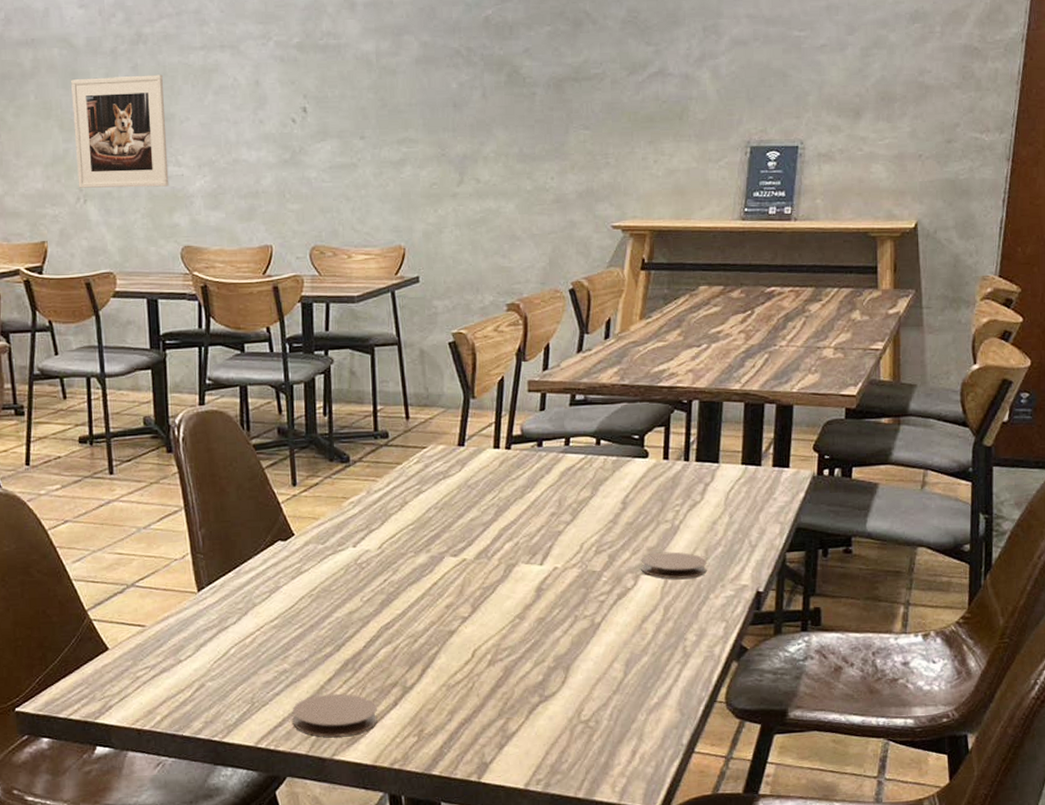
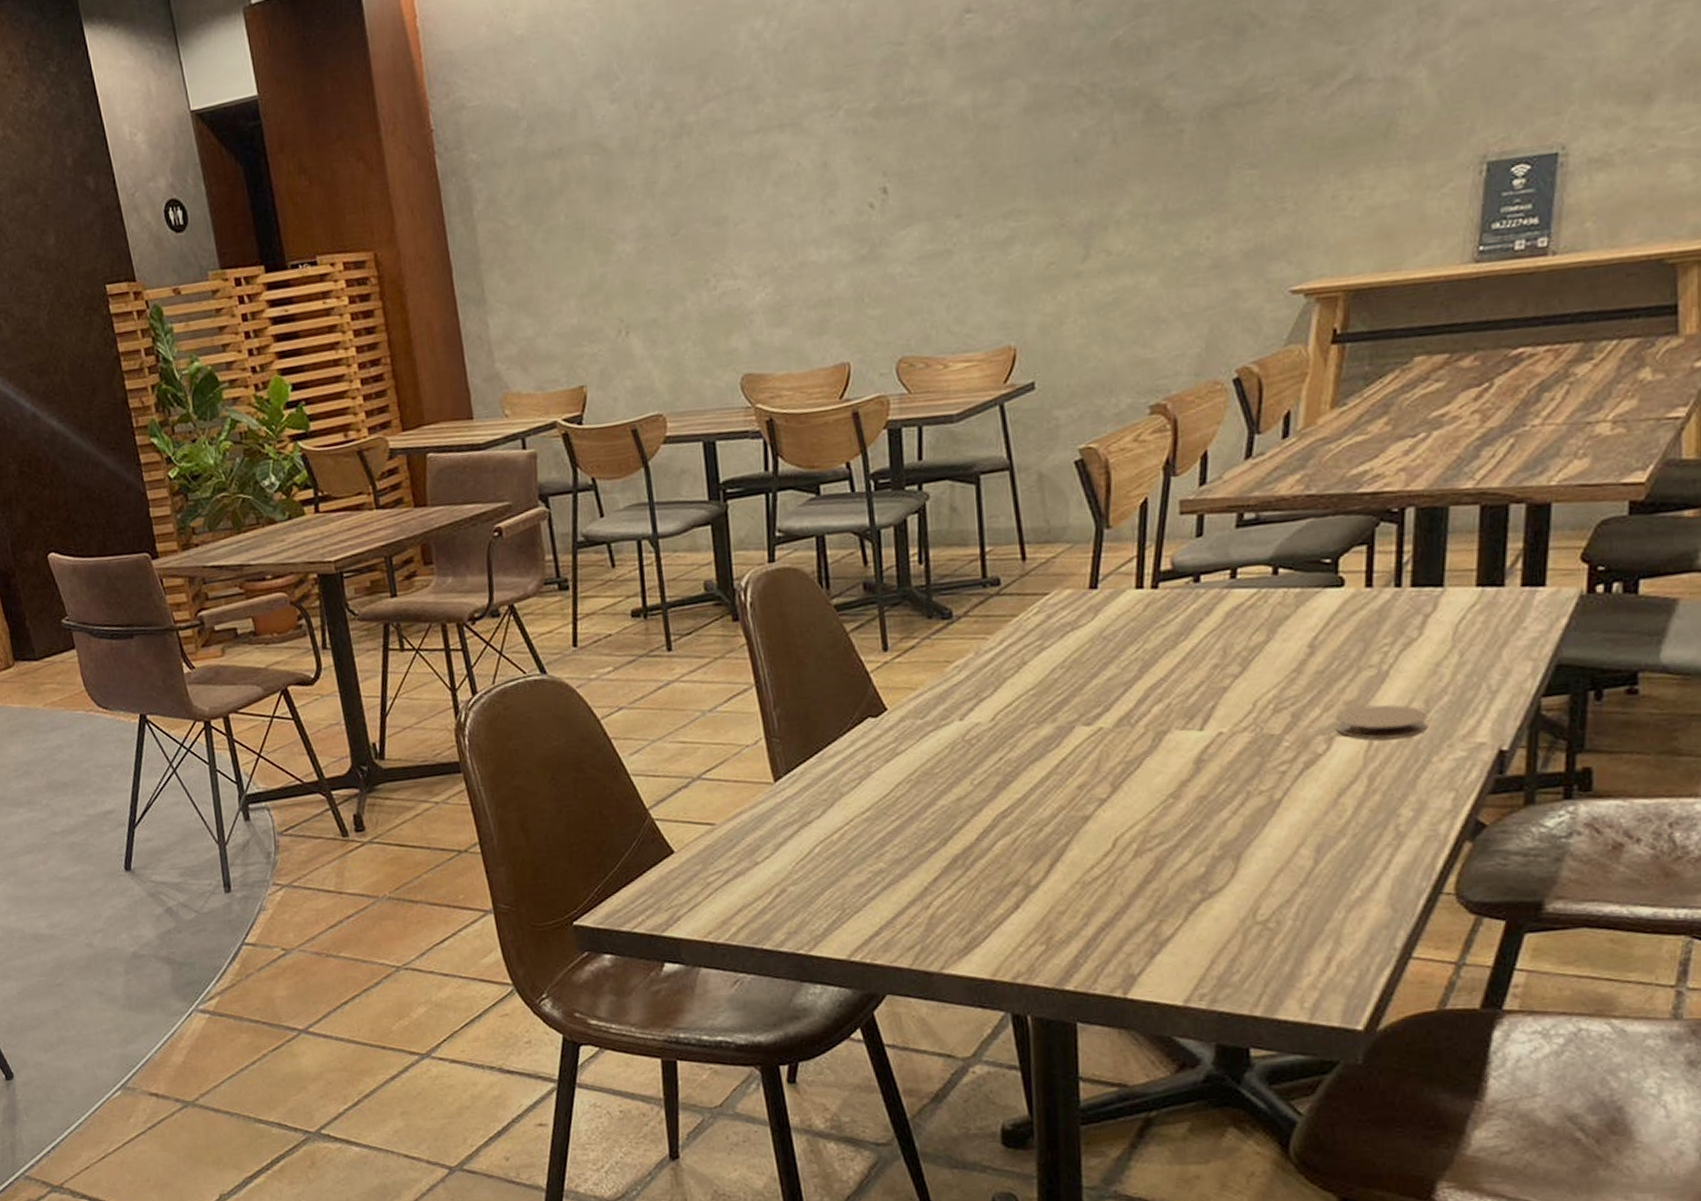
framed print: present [71,74,169,188] -> none [605,170,724,319]
coaster: present [292,693,377,738] -> none [890,895,995,948]

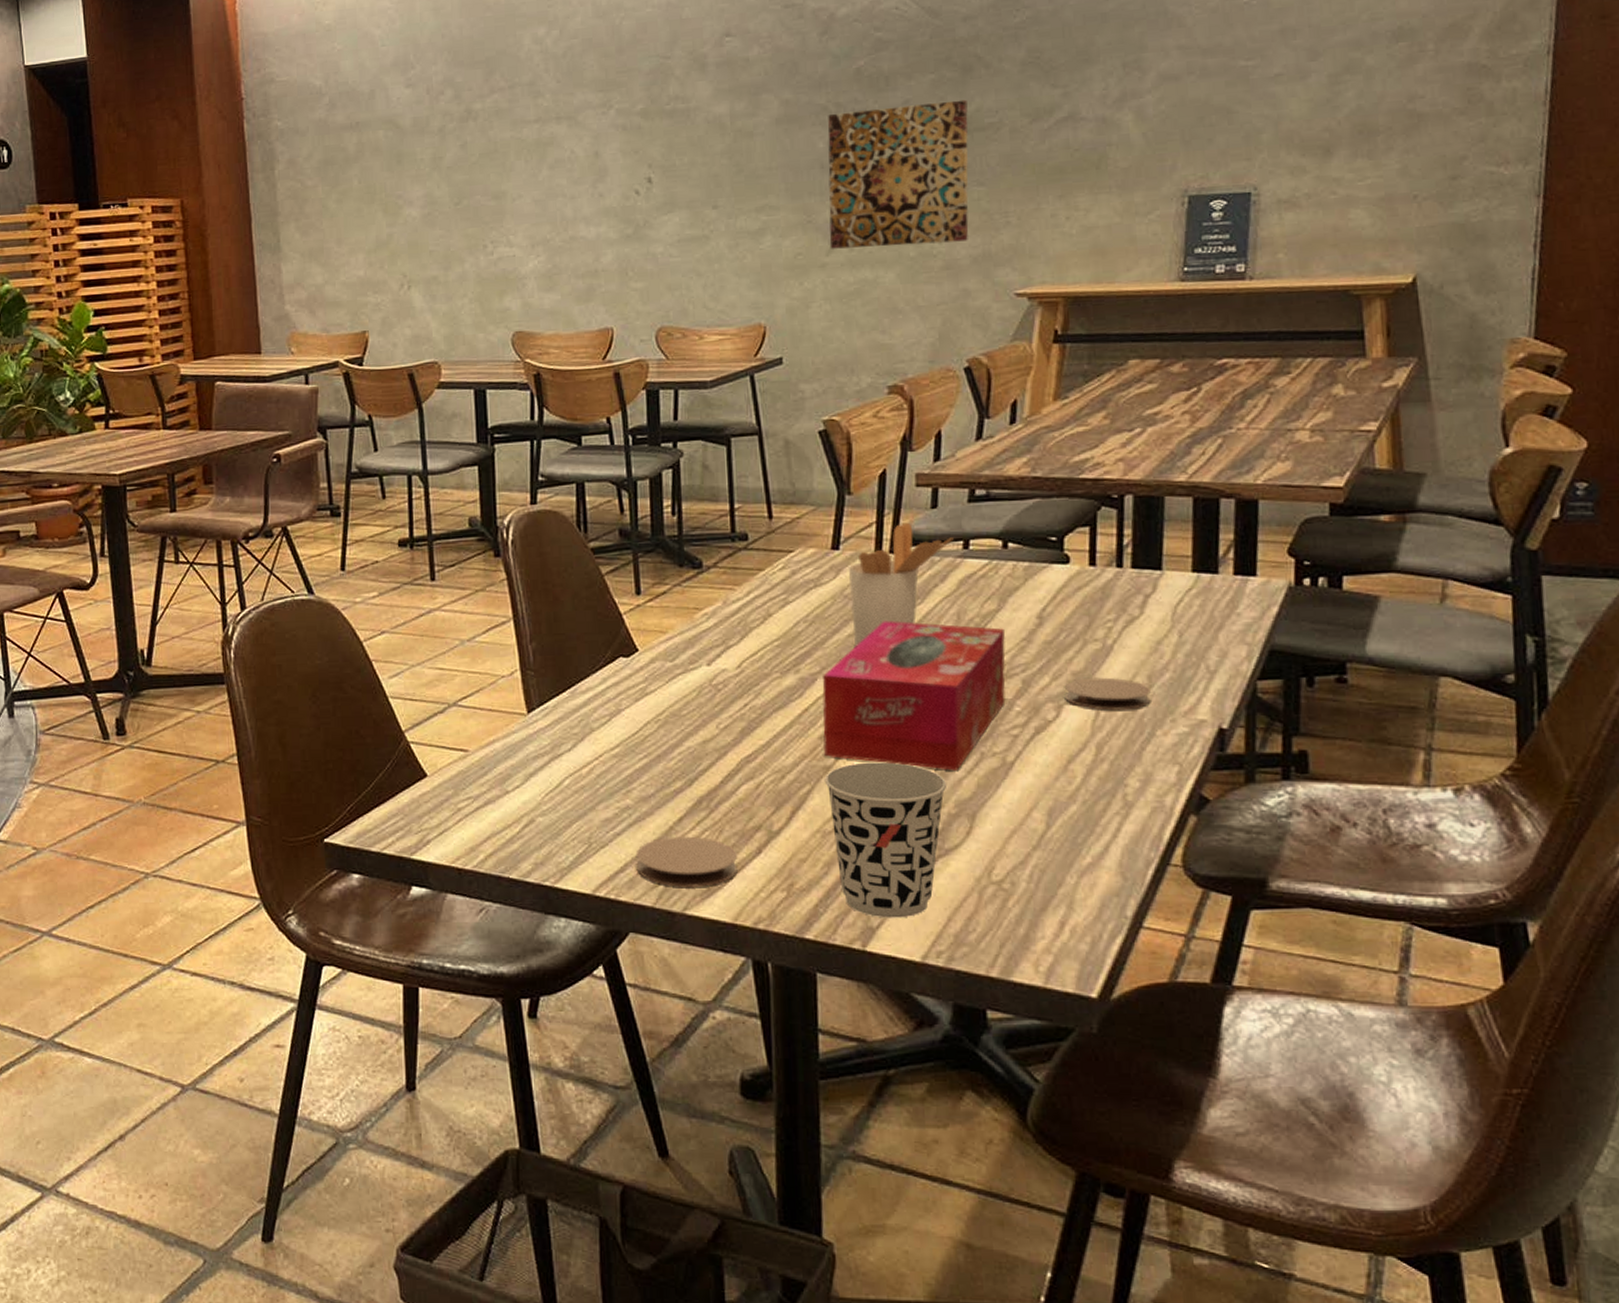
coaster: none [890,895,995,948] -> present [635,836,738,888]
tissue box: none [1080,660,1275,813] -> present [822,621,1006,771]
wall art: none [1082,67,1240,255] -> present [827,99,969,249]
cup: none [1083,807,1212,965] -> present [824,762,947,918]
utensil holder: none [1108,554,1220,691] -> present [849,522,954,647]

